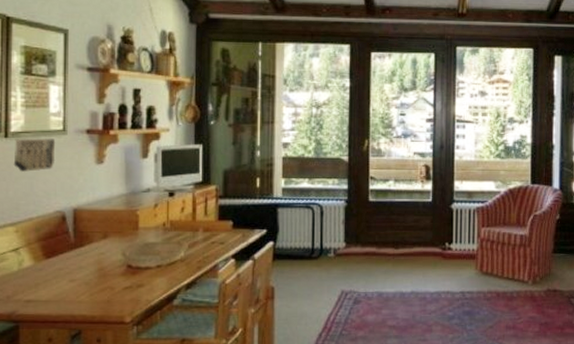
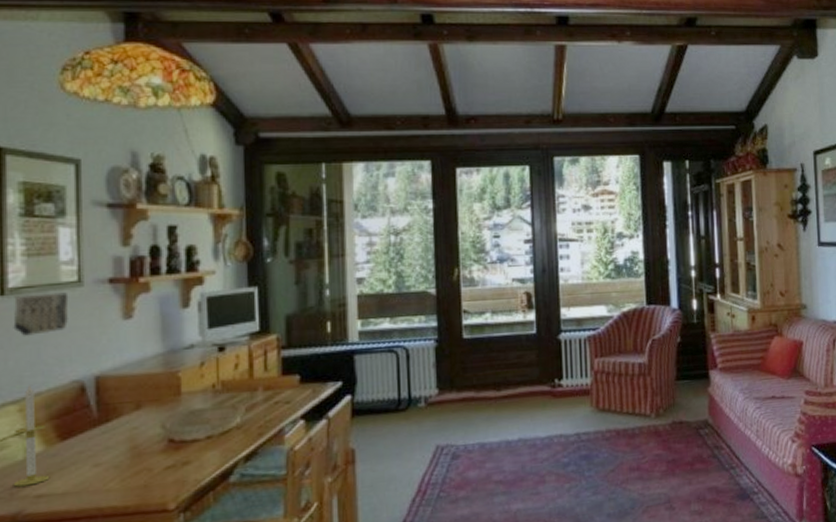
candle: none [9,211,36,292] -> present [13,385,48,487]

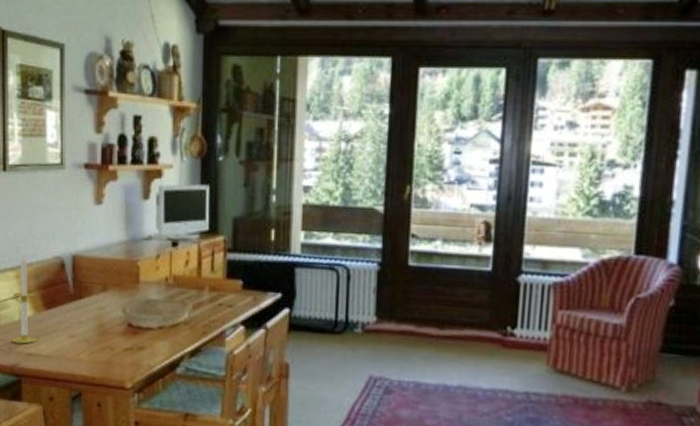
relief carving: present [13,292,69,336] -> none [12,172,54,211]

